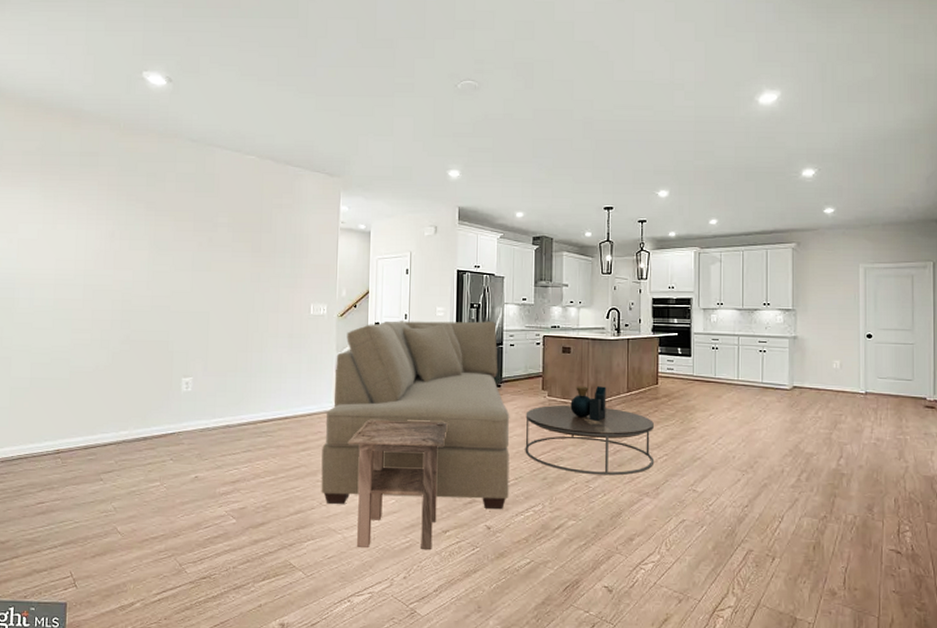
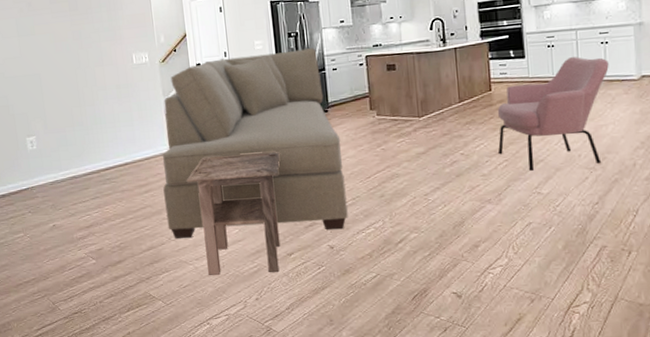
coffee table: present [525,386,655,476] -> none [356,99,493,188]
armchair: none [659,360,765,467] -> present [497,56,609,171]

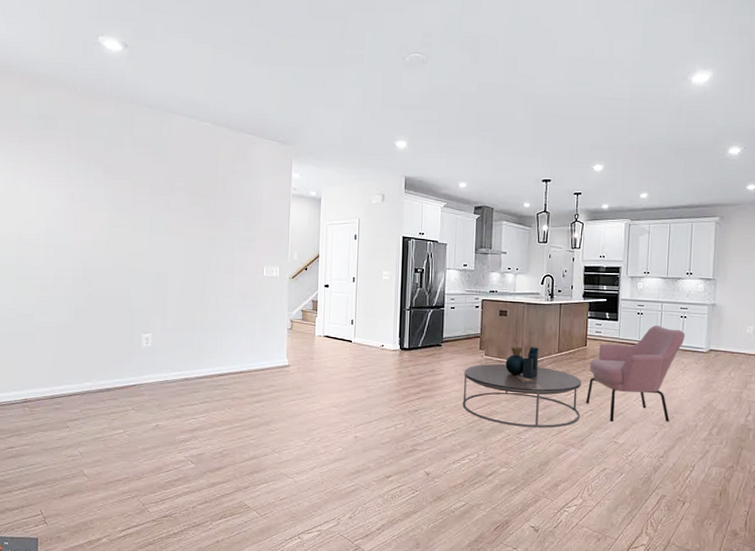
sofa: present [162,48,348,238] -> none [273,282,450,458]
side table: present [186,152,281,275] -> none [298,375,392,493]
coffee table: none [356,99,493,188] -> present [462,346,582,428]

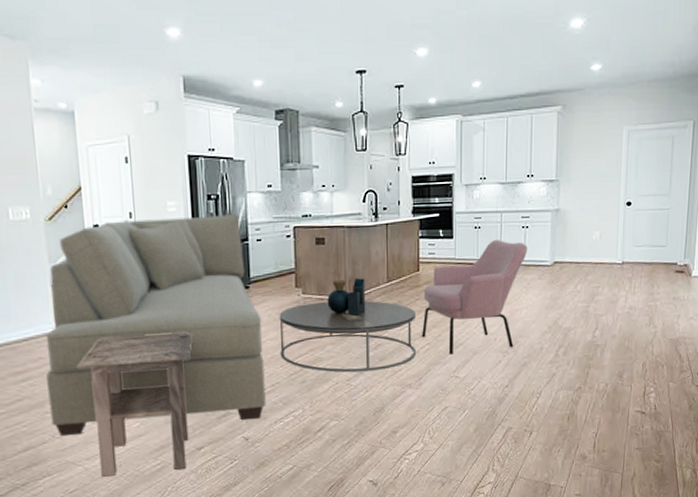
sofa: none [273,282,450,458] -> present [45,214,266,436]
side table: none [298,375,392,493] -> present [76,333,192,477]

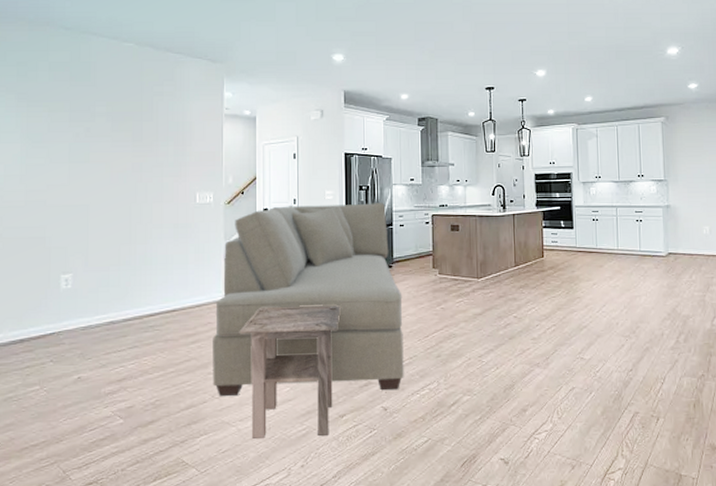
coffee table: present [279,278,417,372] -> none [417,262,543,349]
armchair: present [421,239,527,354] -> none [547,230,643,336]

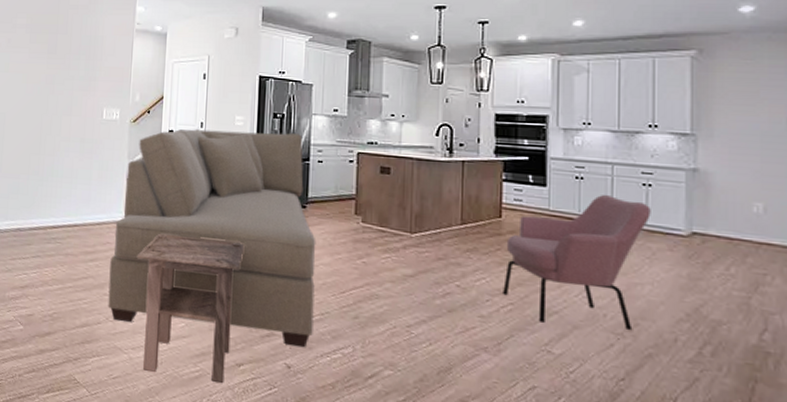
armchair: none [547,230,643,336] -> present [501,194,651,330]

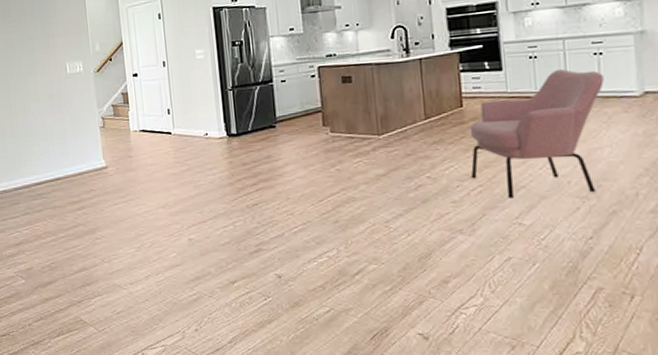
sofa: present [108,128,316,348] -> none [96,58,298,260]
side table: present [136,234,245,383] -> none [121,170,223,301]

